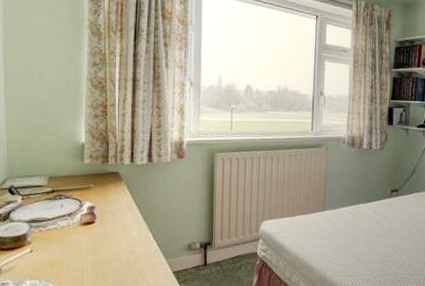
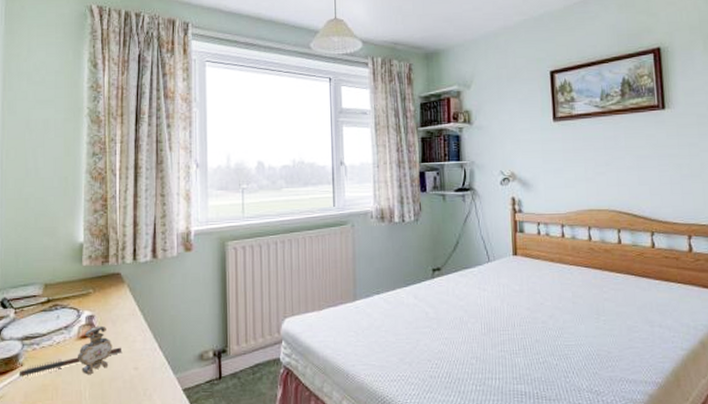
hairbrush: none [27,234,119,254] -> present [19,347,121,378]
perfume bottle: none [80,215,112,254] -> present [78,325,113,374]

